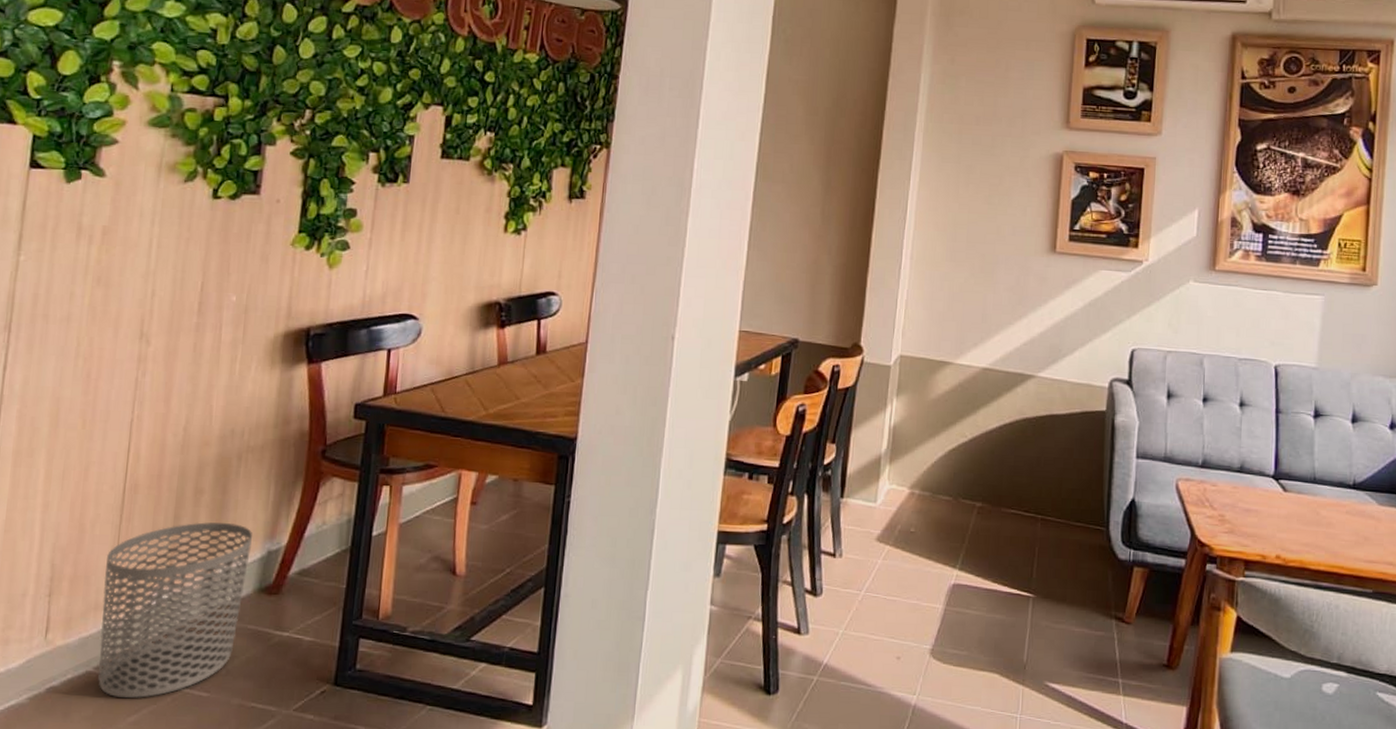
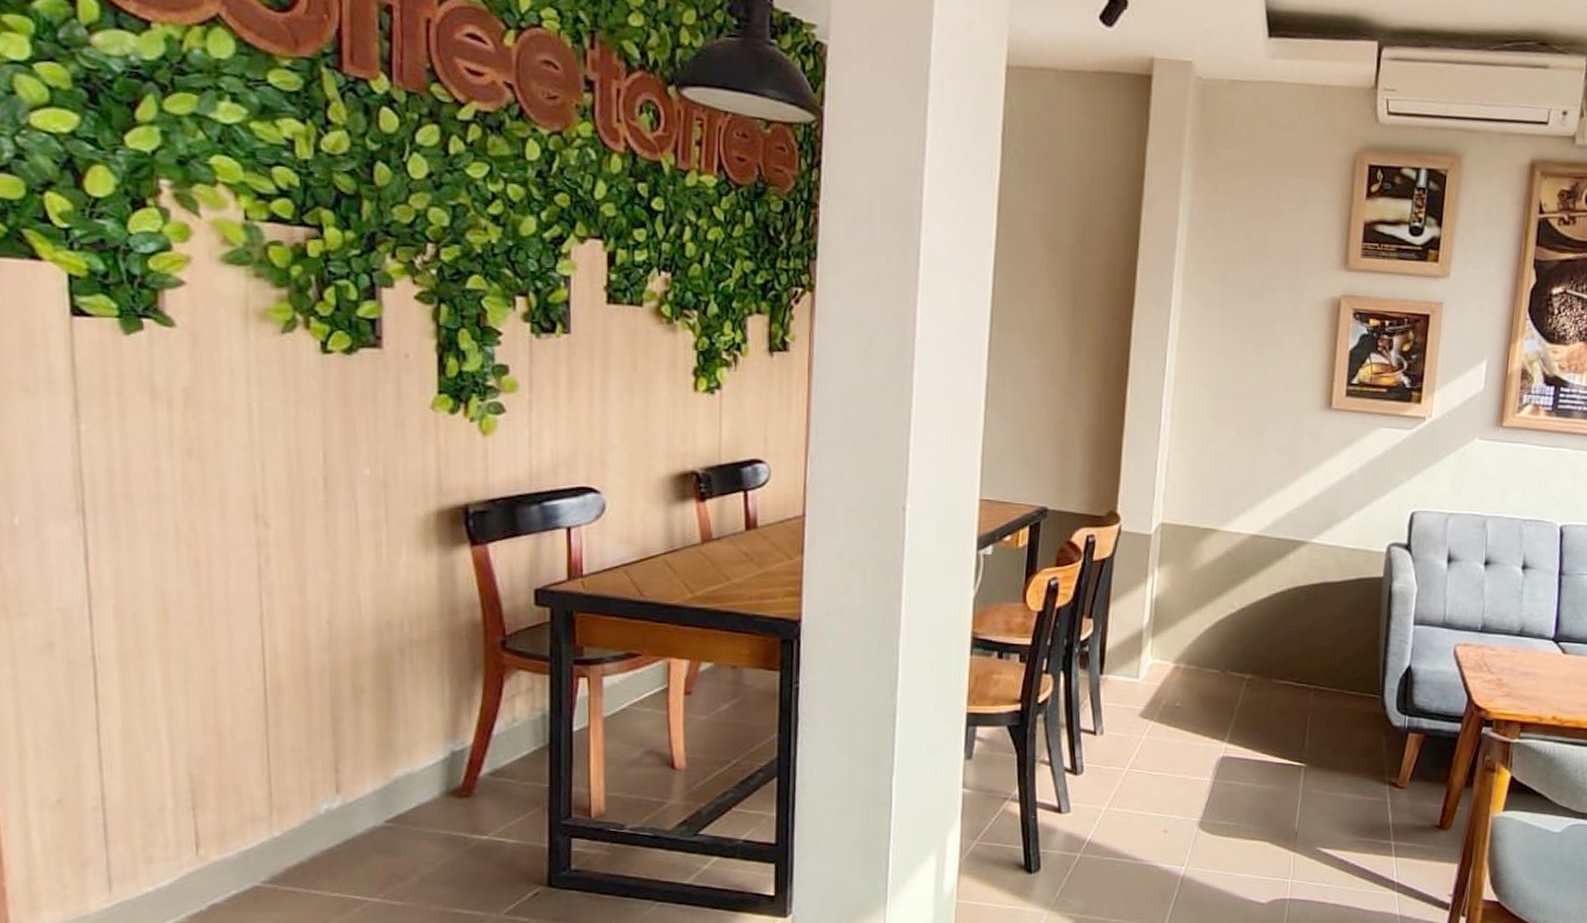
waste bin: present [98,522,253,699] -> none [257,724,431,912]

